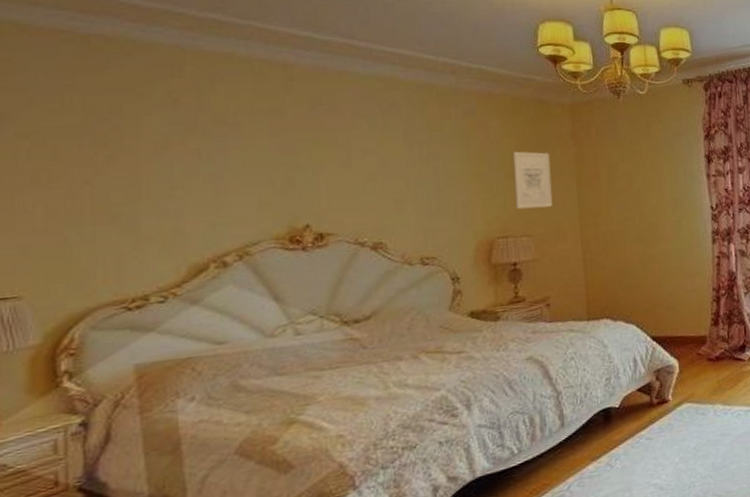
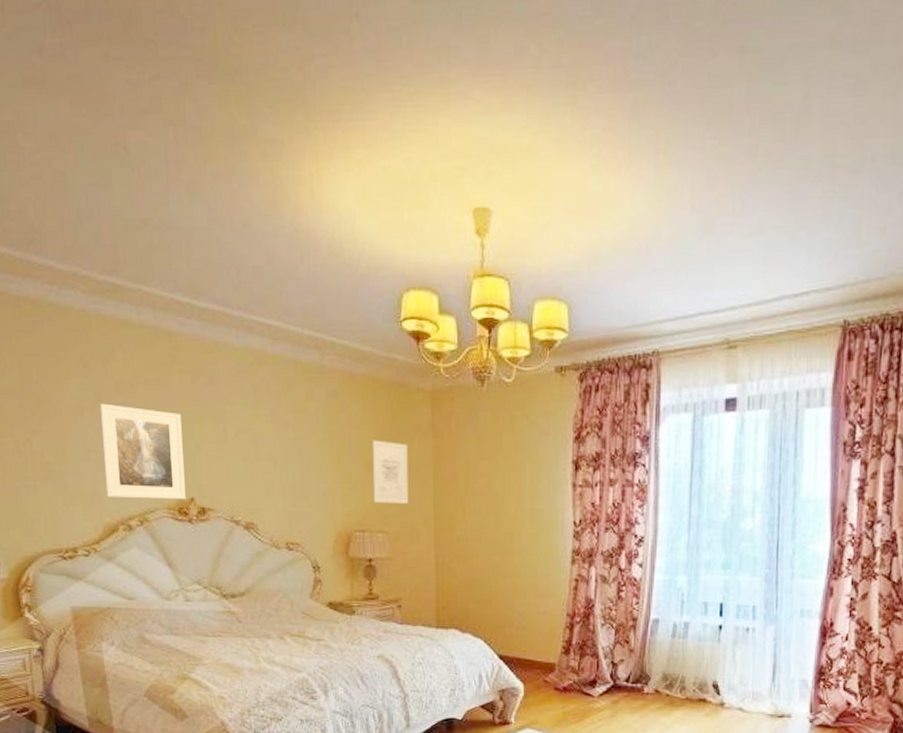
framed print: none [191,136,299,235] -> present [99,403,186,500]

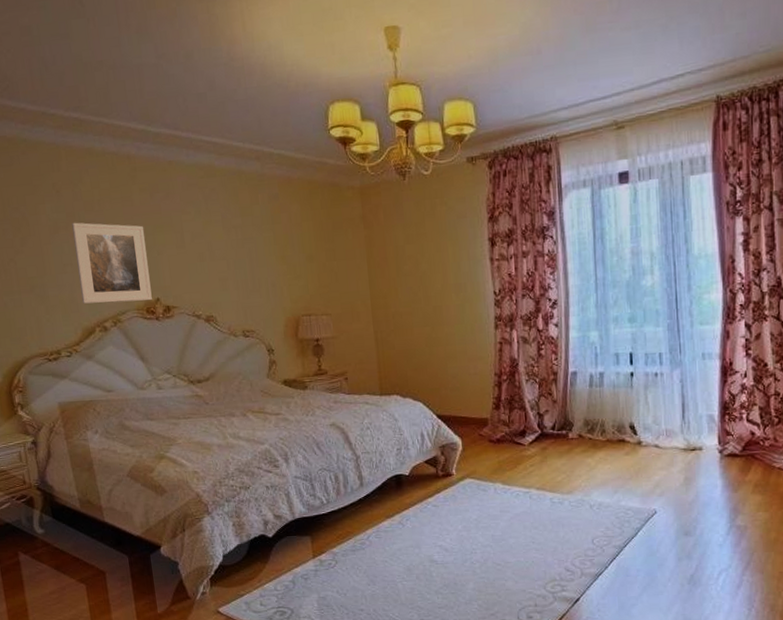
wall art: present [371,440,409,504] -> none [311,234,348,290]

